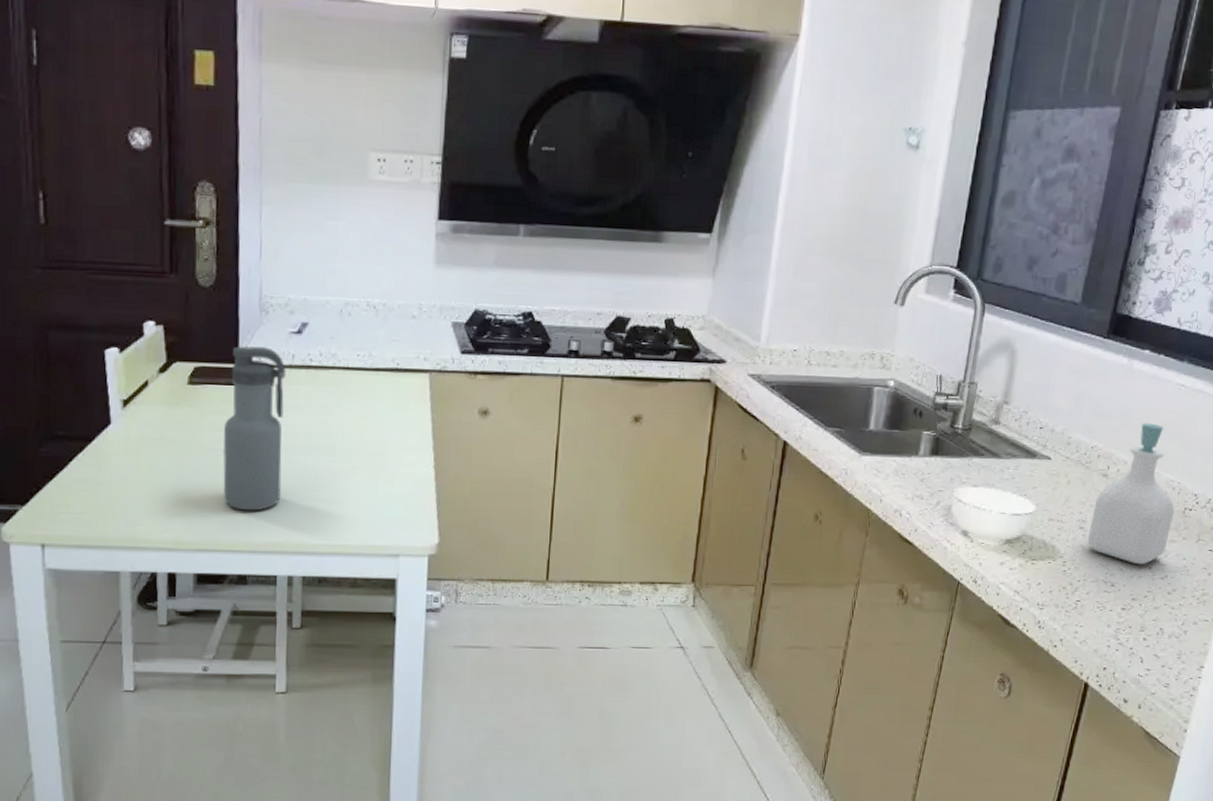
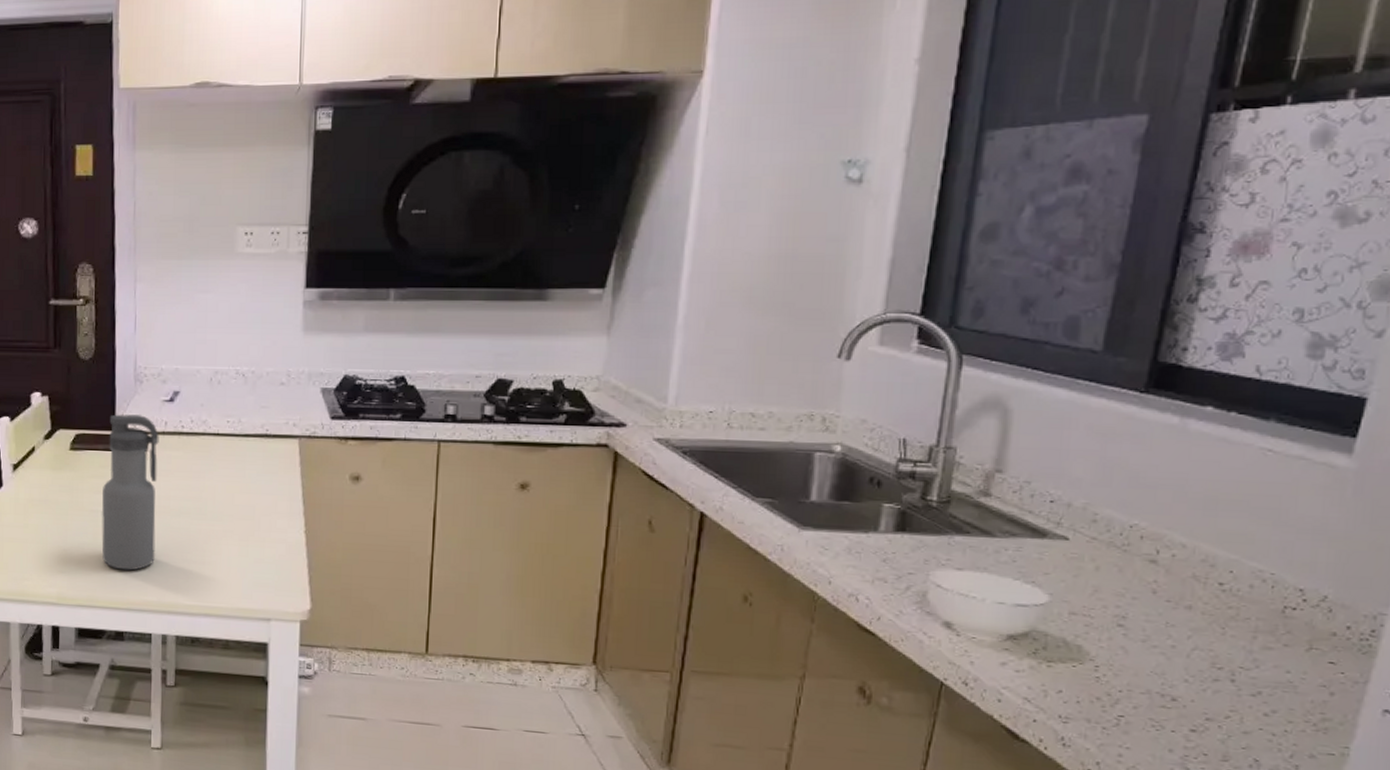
soap bottle: present [1087,423,1175,565] -> none [1130,497,1268,676]

